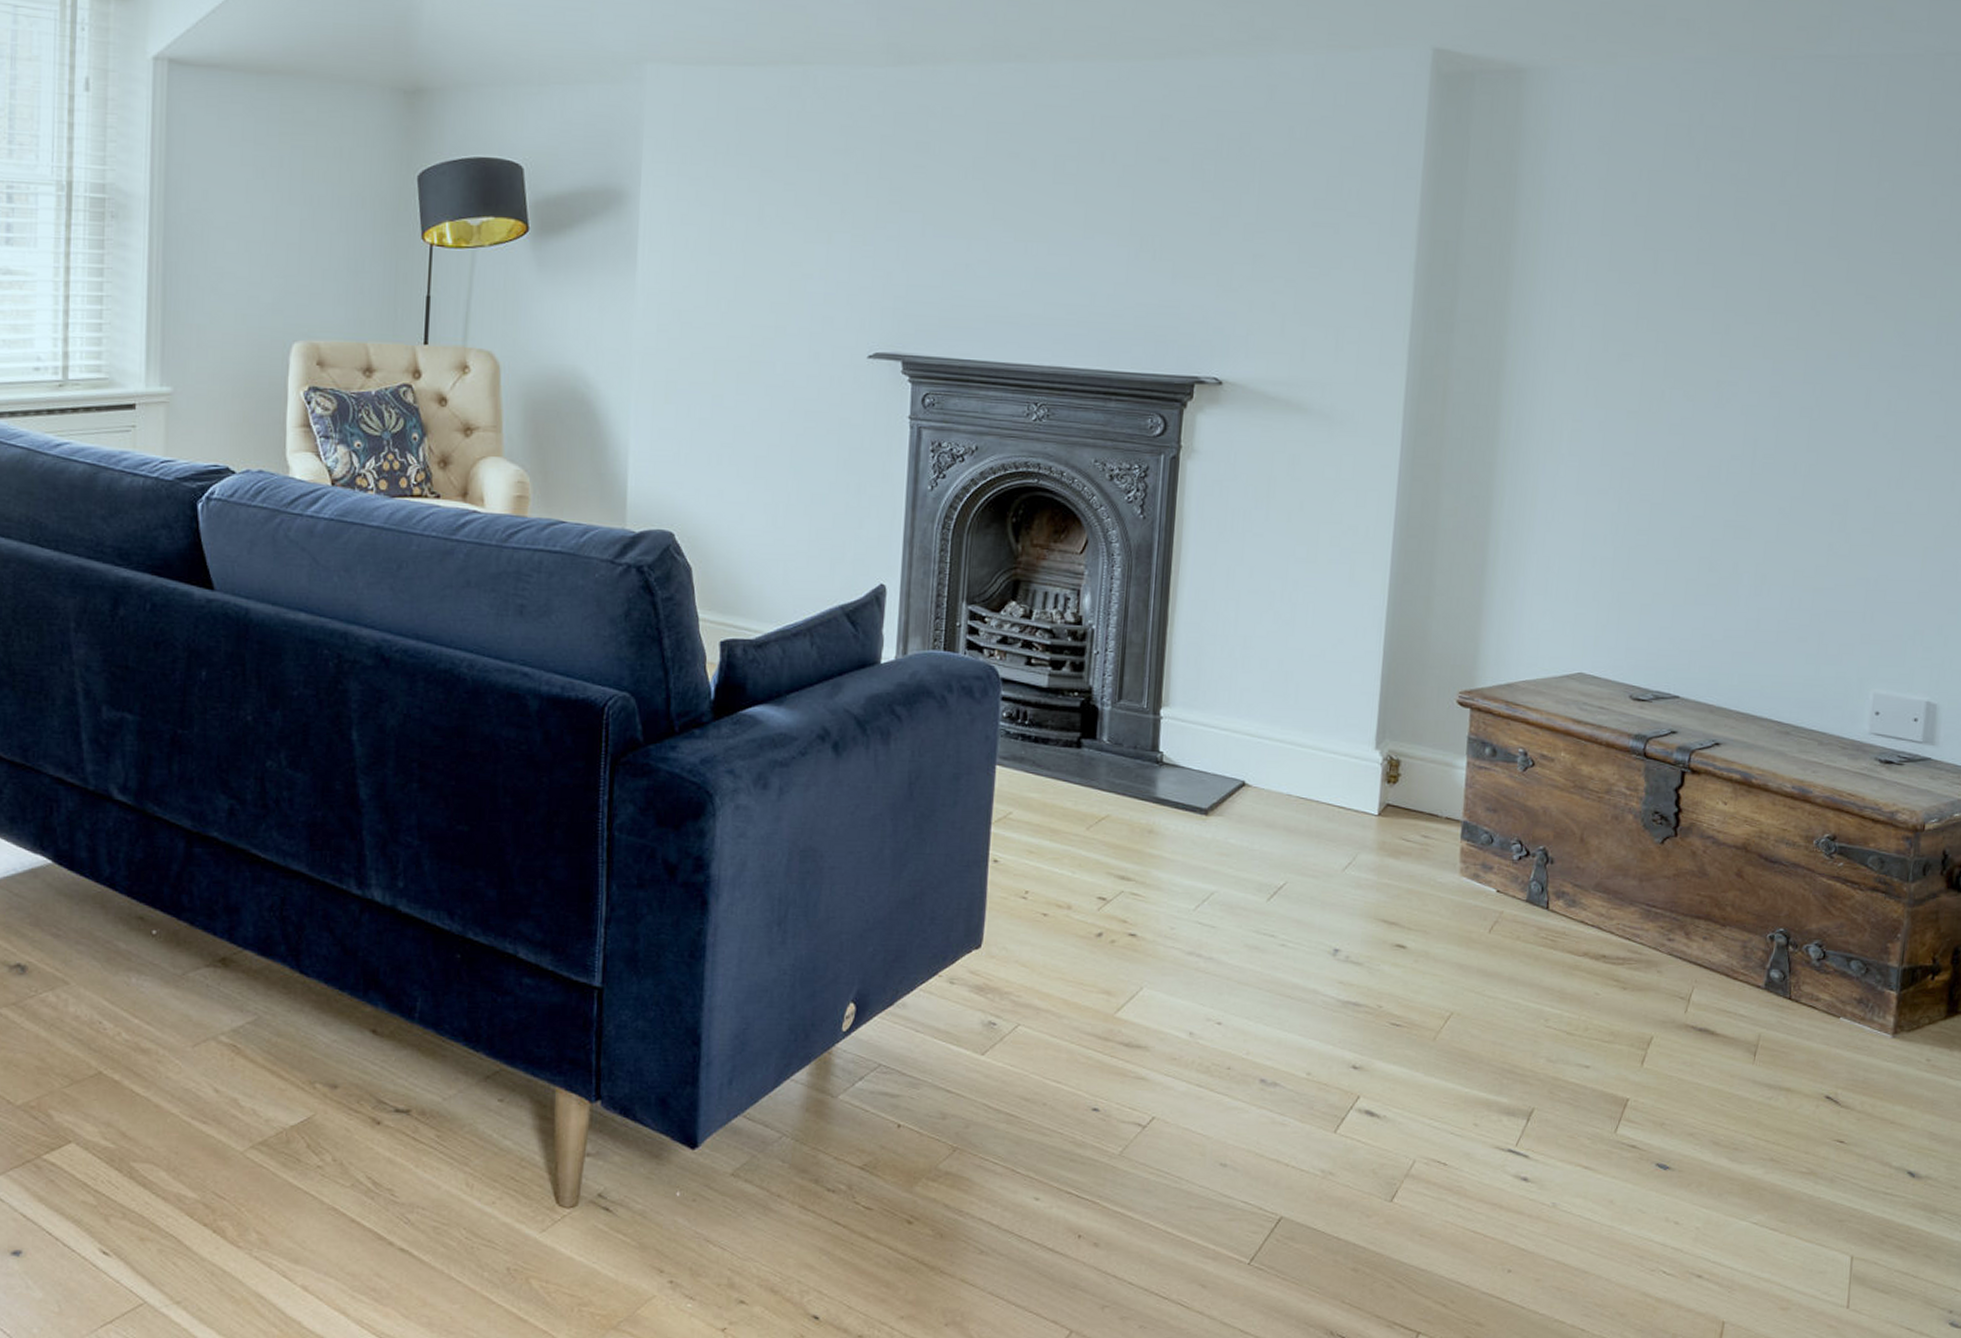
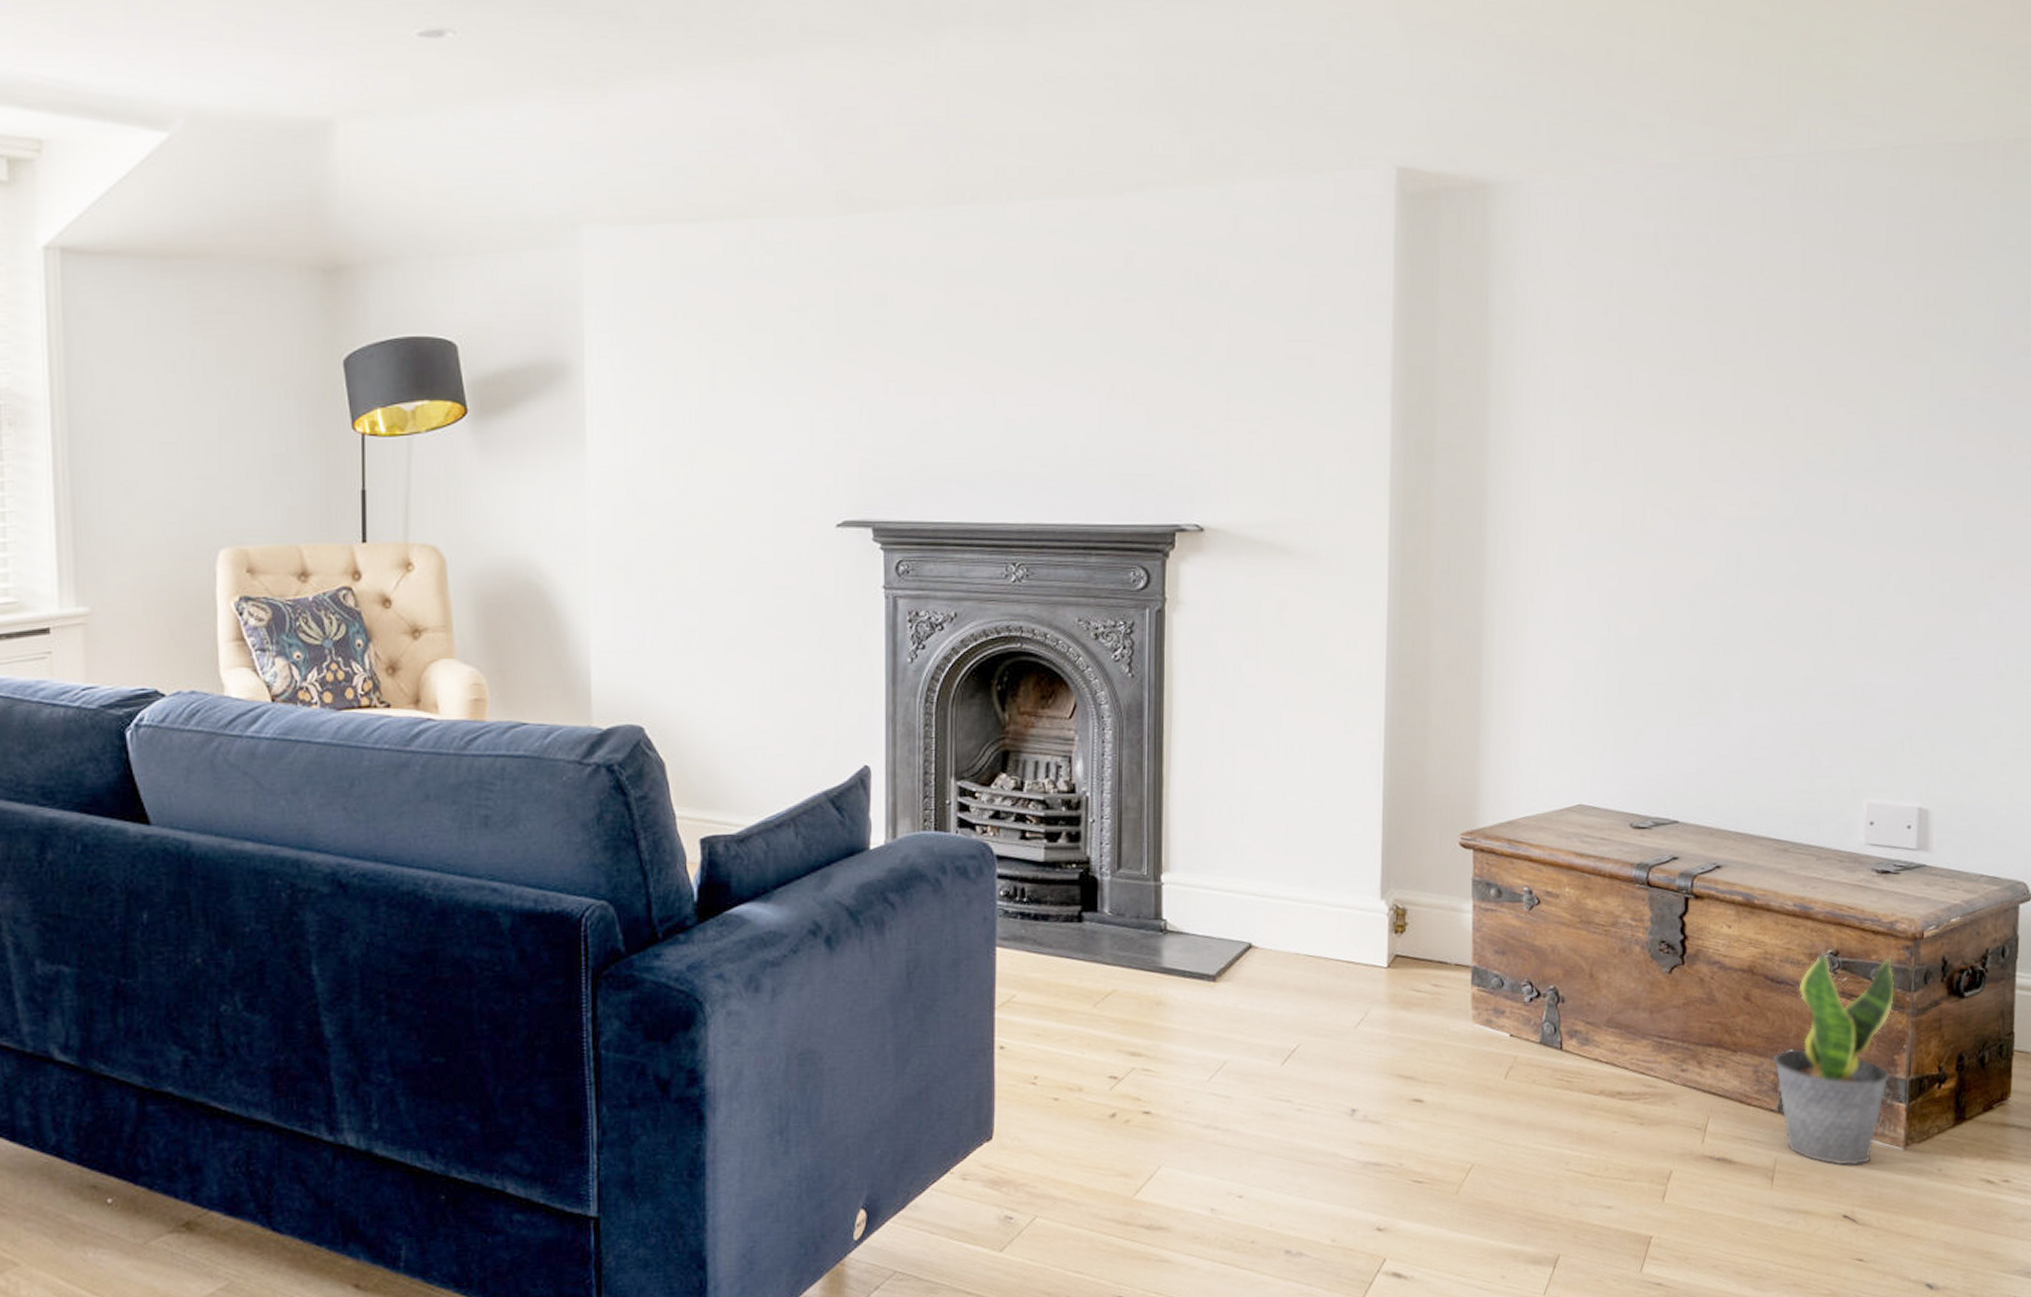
potted plant: none [1761,837,1892,1048] -> present [1772,953,1895,1166]

